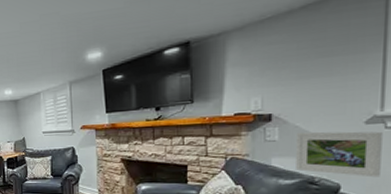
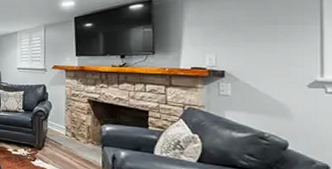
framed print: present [296,131,383,178] -> none [247,89,324,138]

